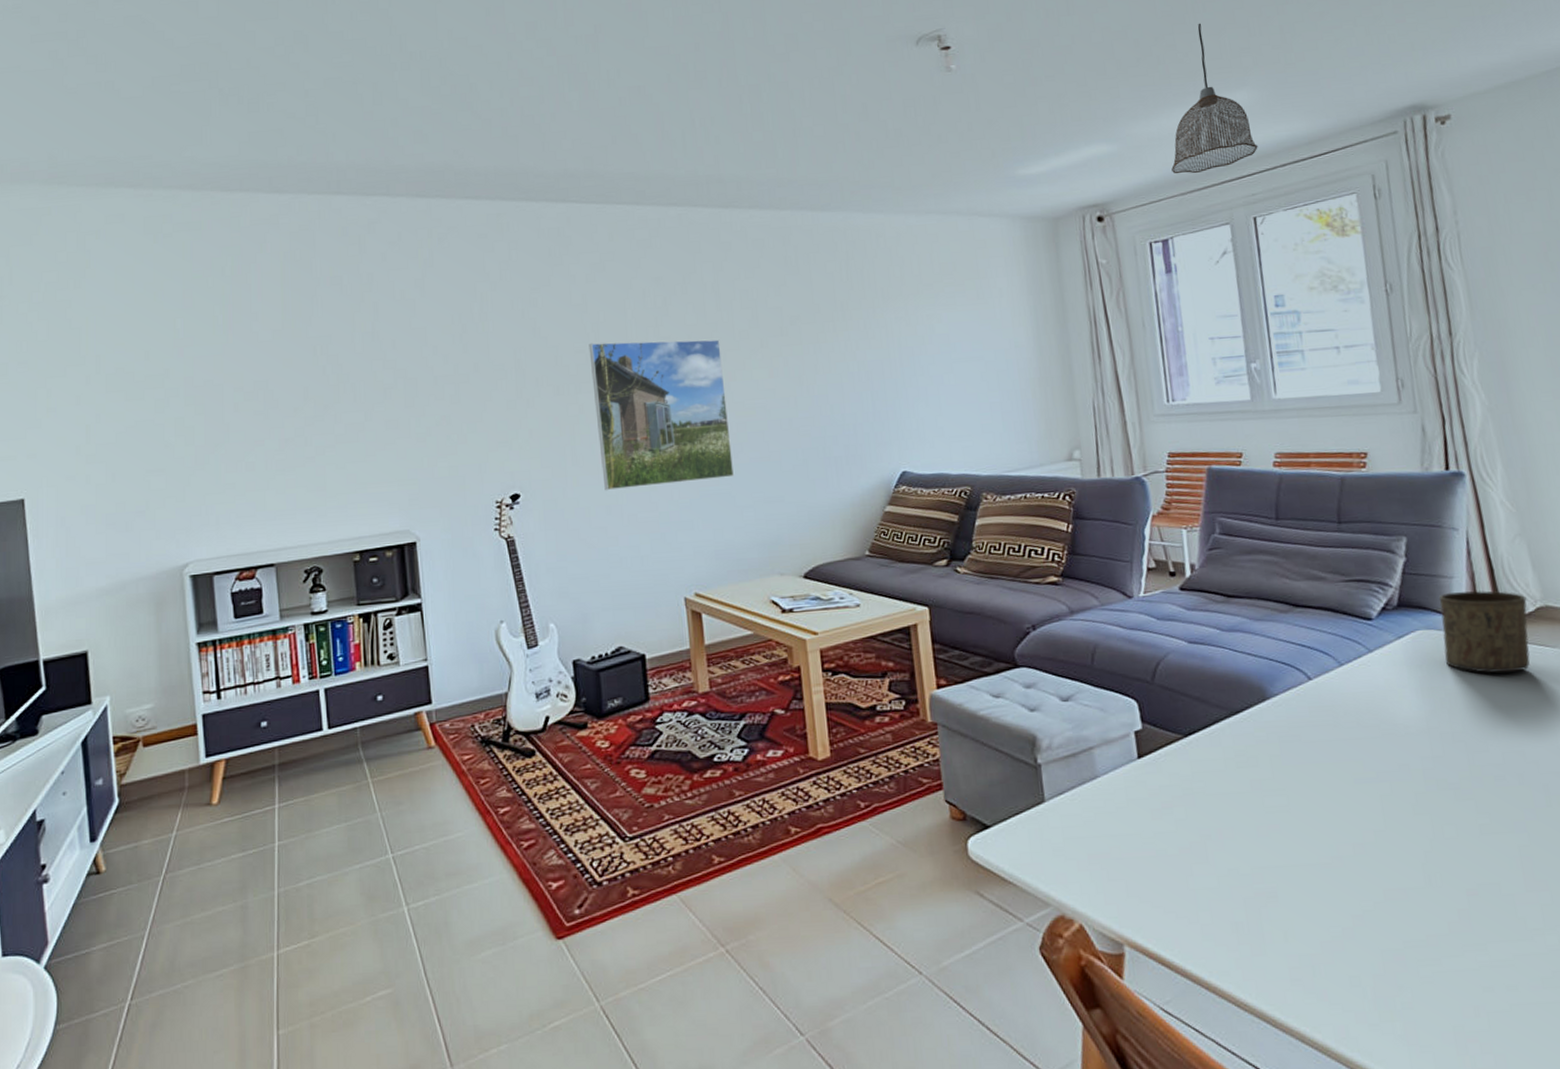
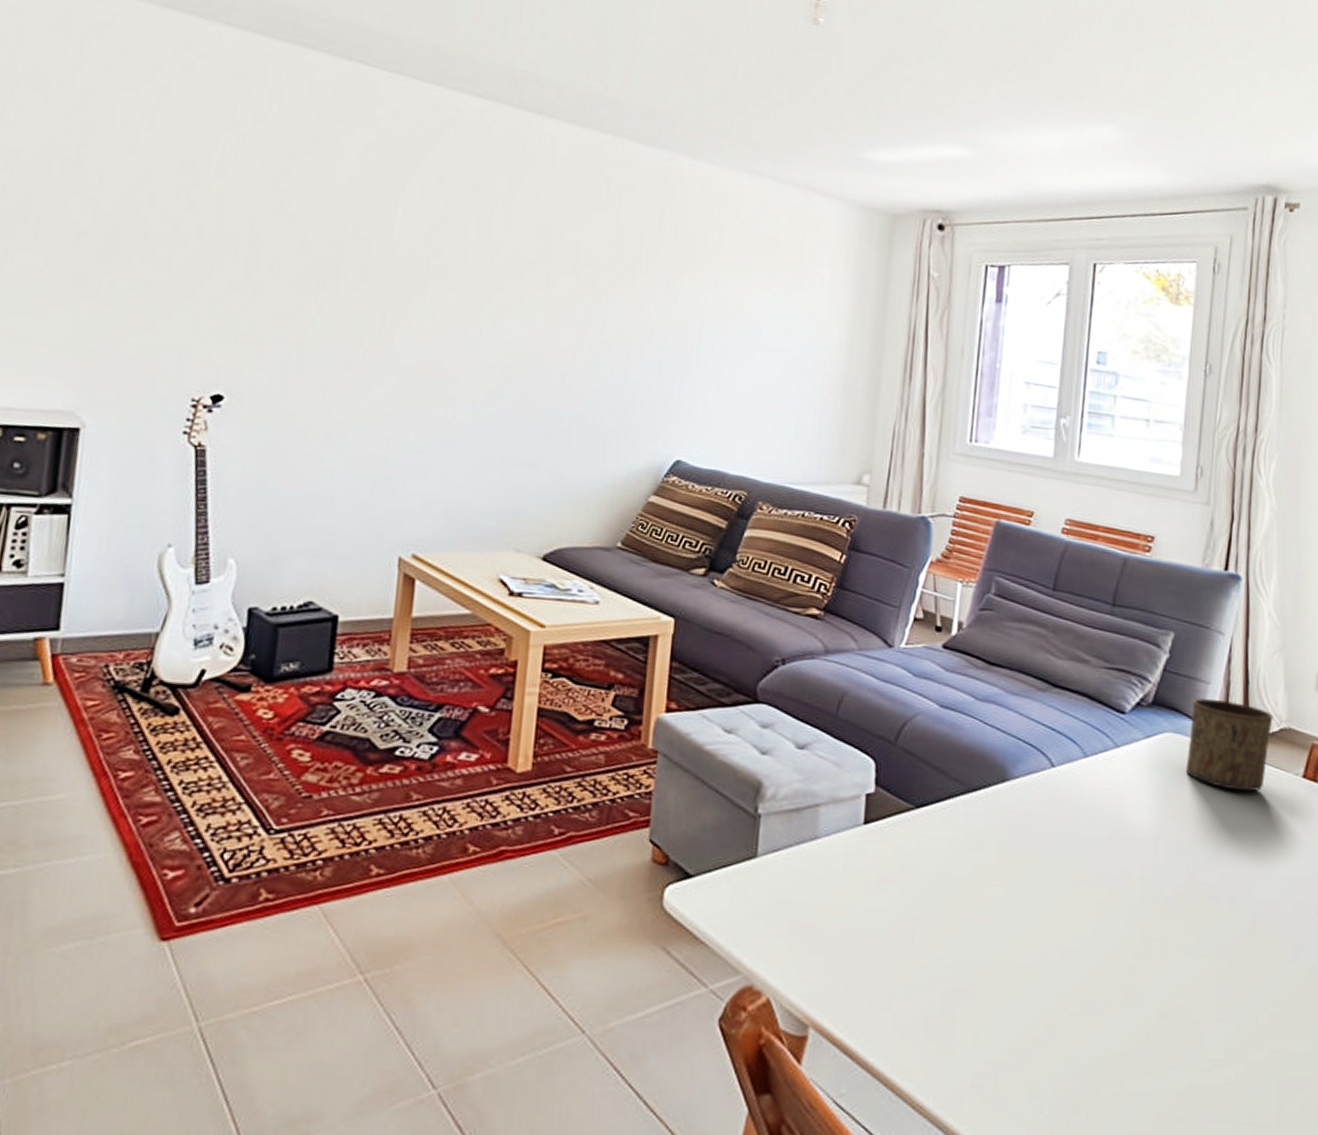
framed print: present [589,339,735,491] -> none [329,234,501,428]
pendant lamp: present [1171,23,1258,174] -> none [1023,42,1113,203]

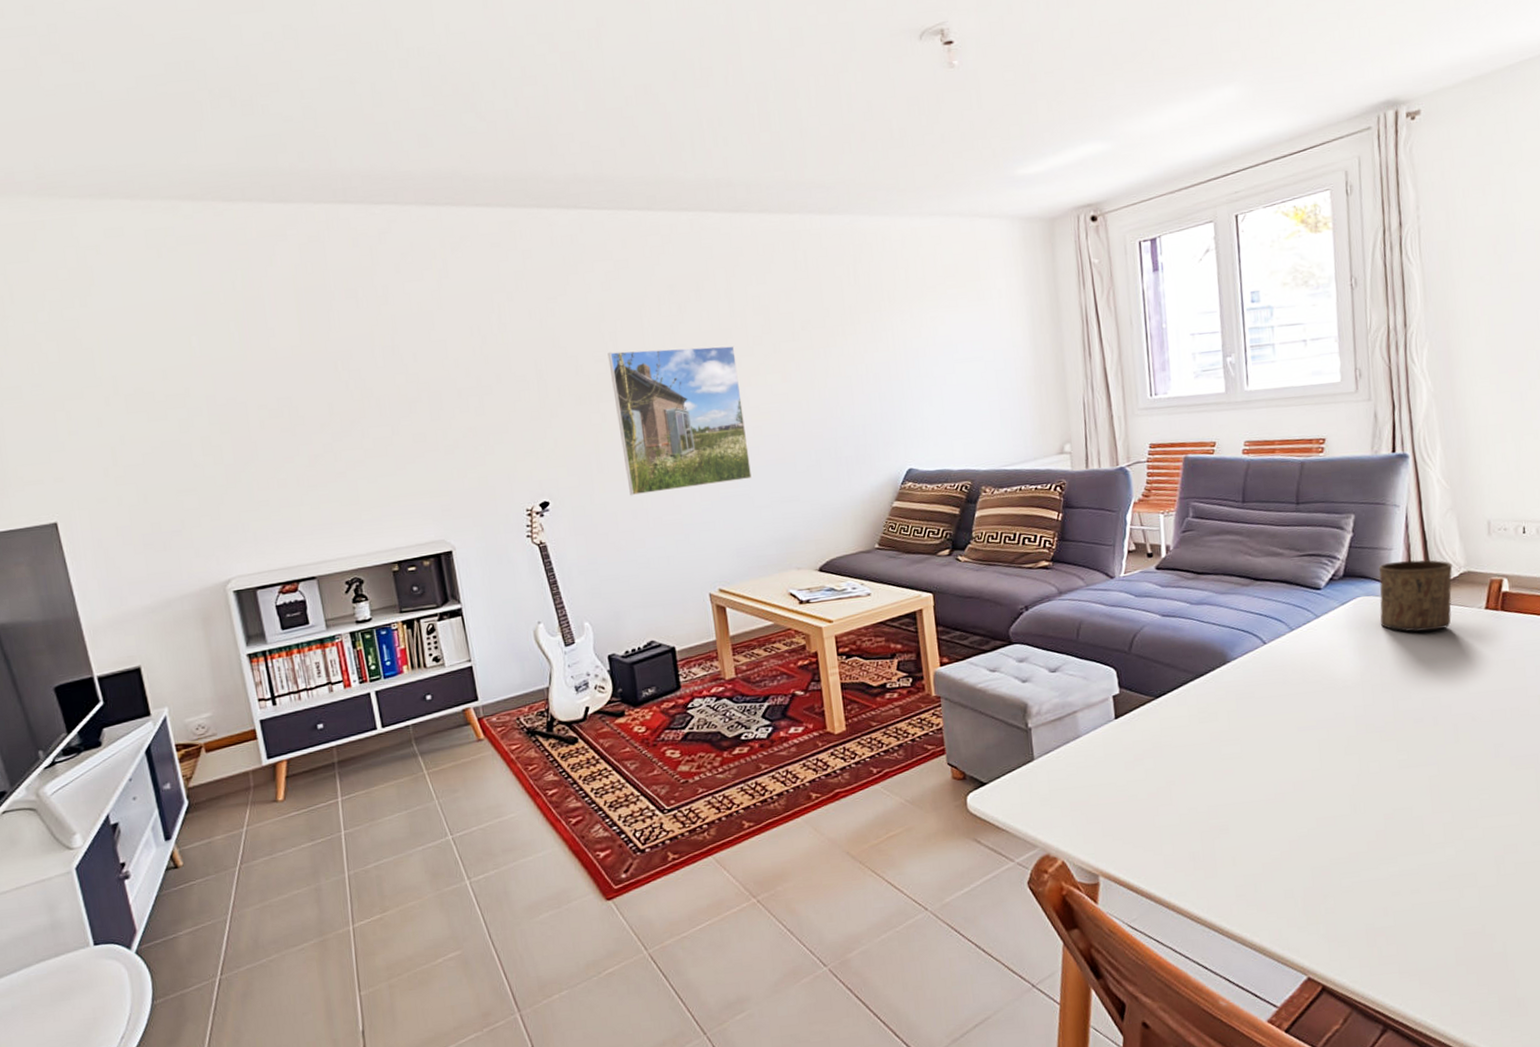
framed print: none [329,234,501,428] -> present [607,345,753,496]

